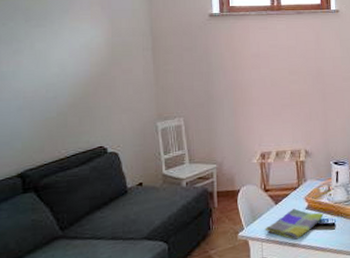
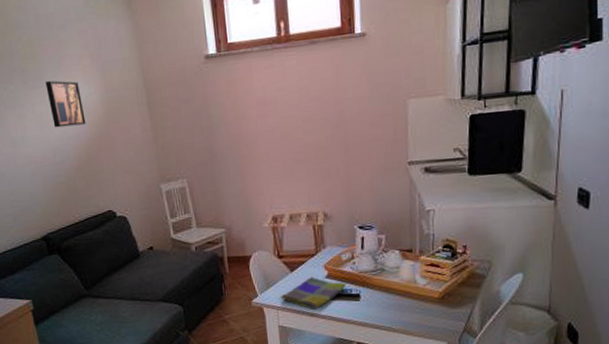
wall art: none [50,21,87,65] -> present [45,80,86,128]

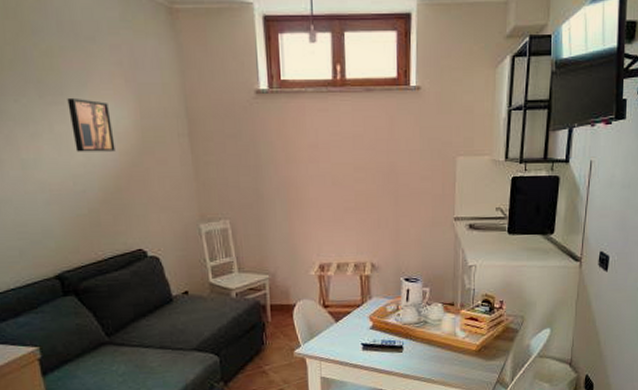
dish towel: present [280,277,346,310] -> none [323,328,390,361]

